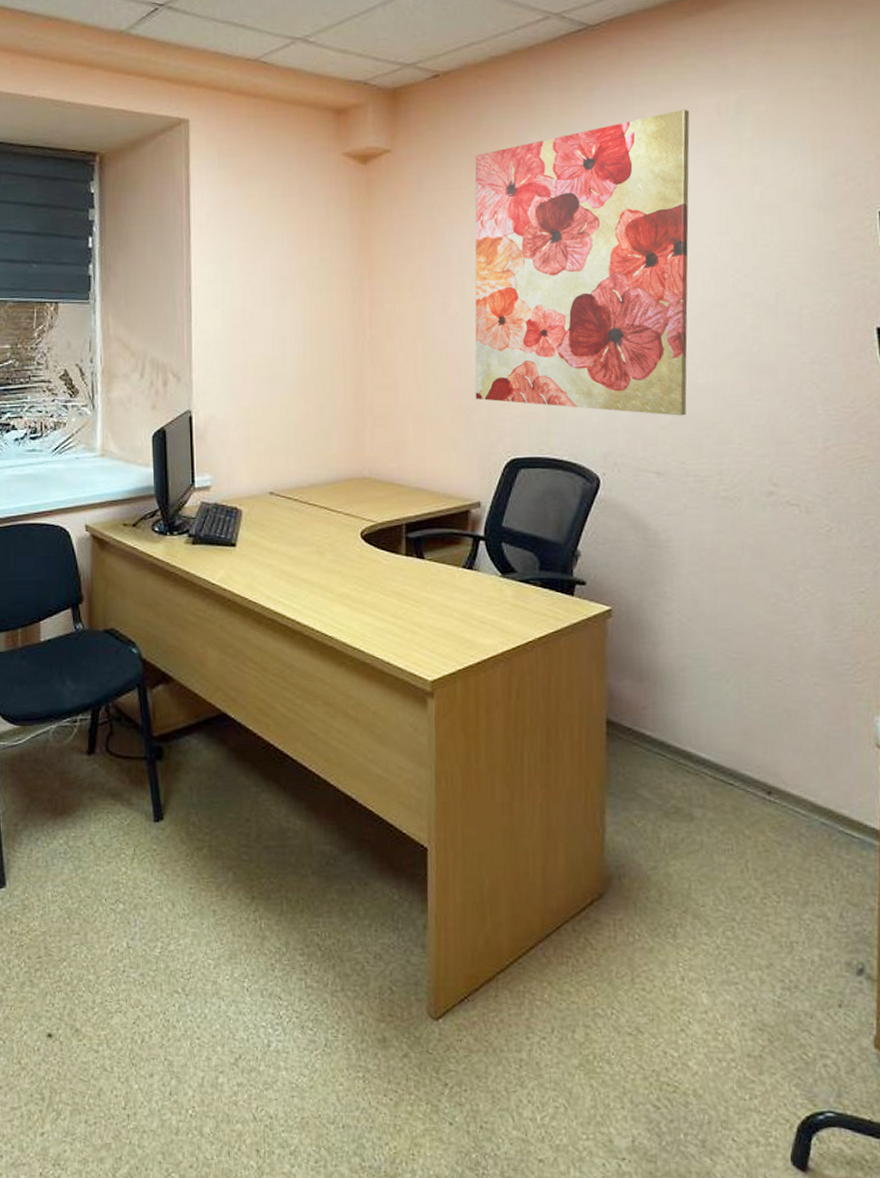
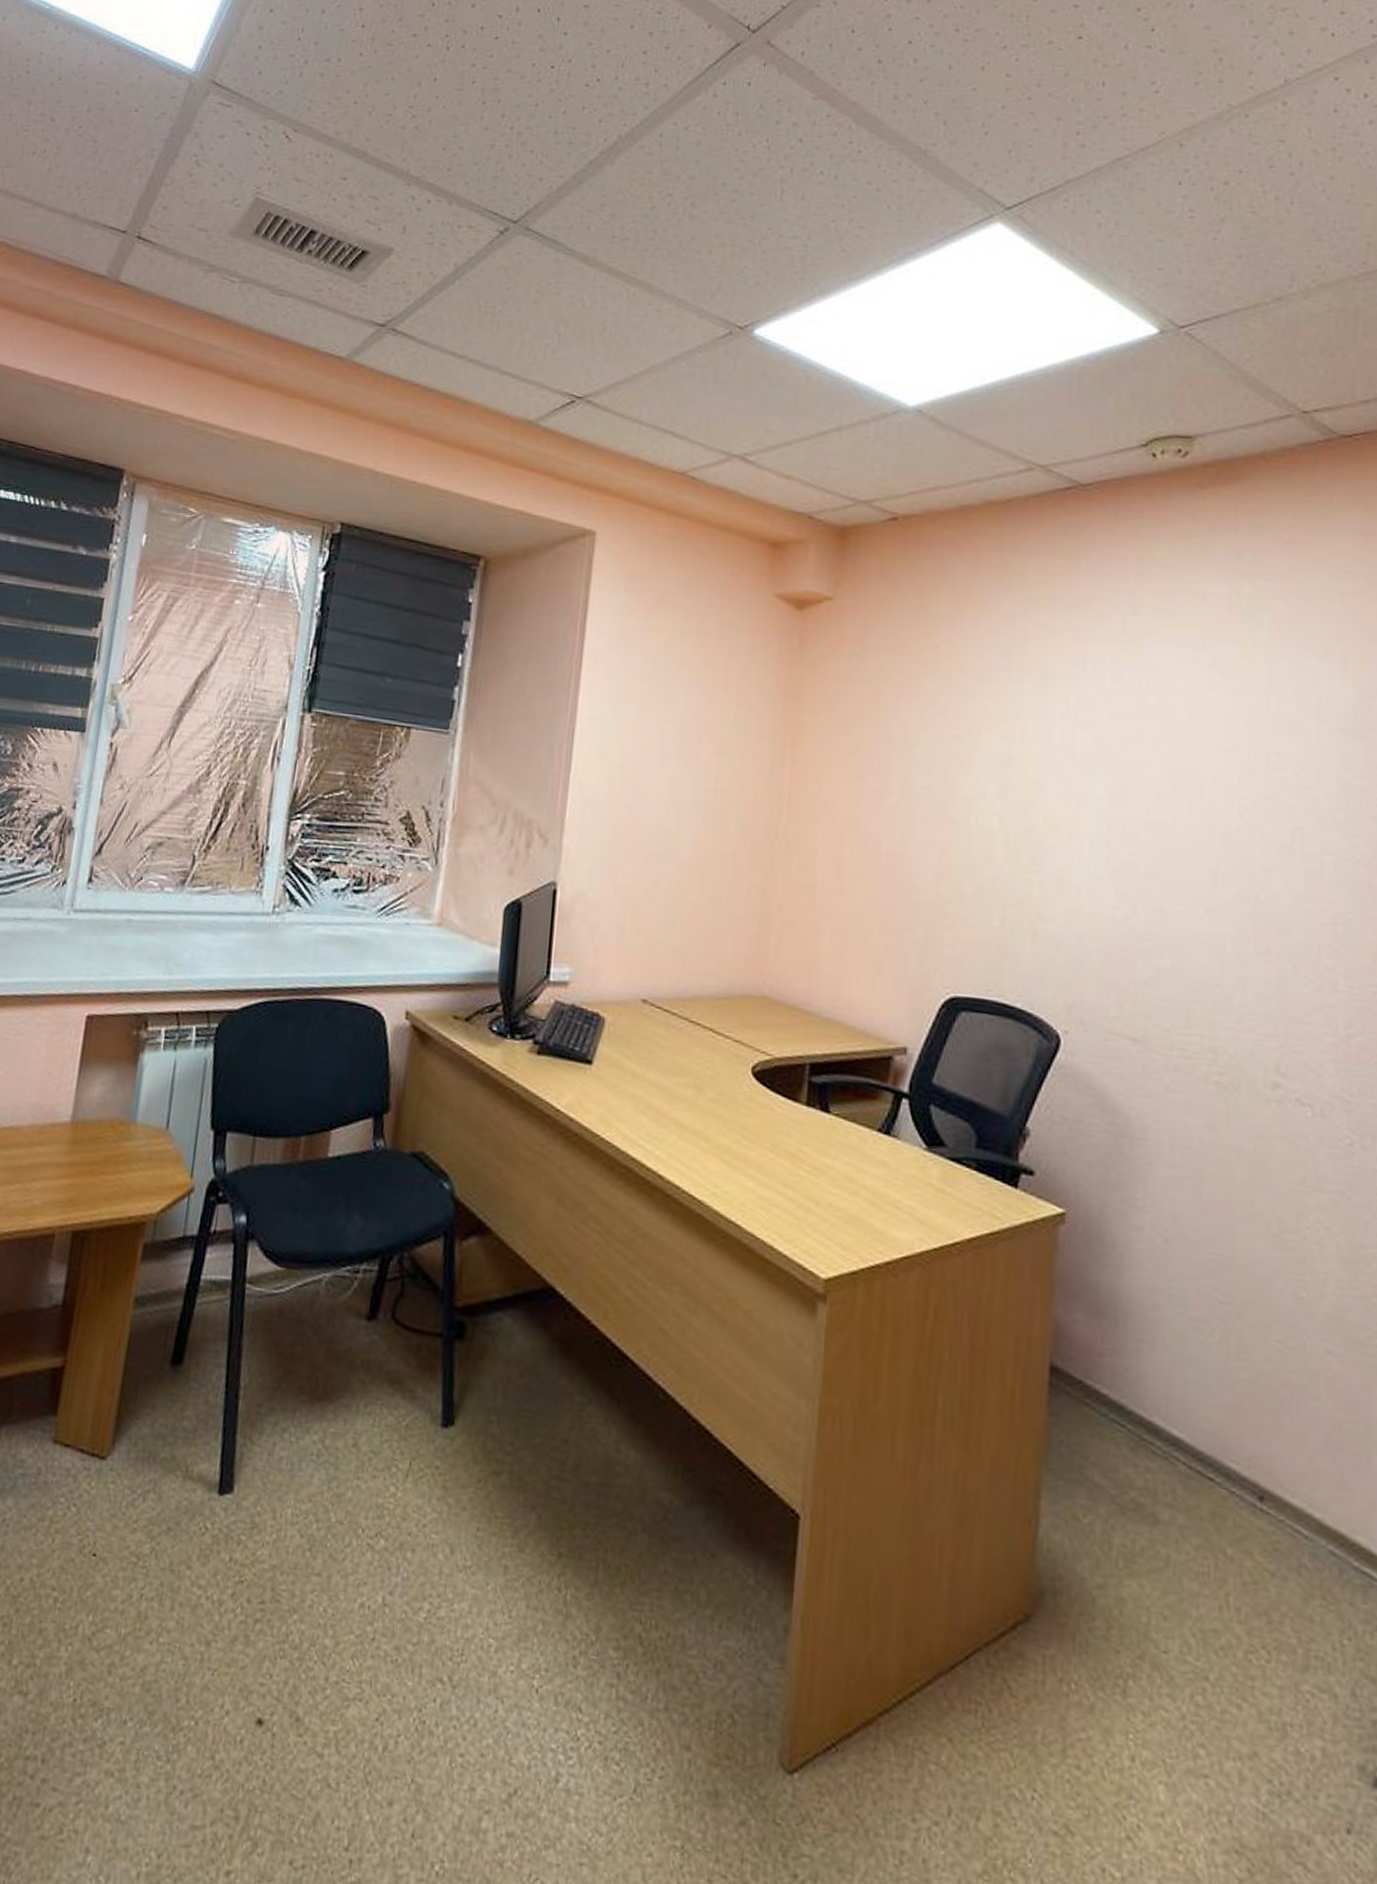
wall art: present [475,109,690,416] -> none [911,594,1195,970]

